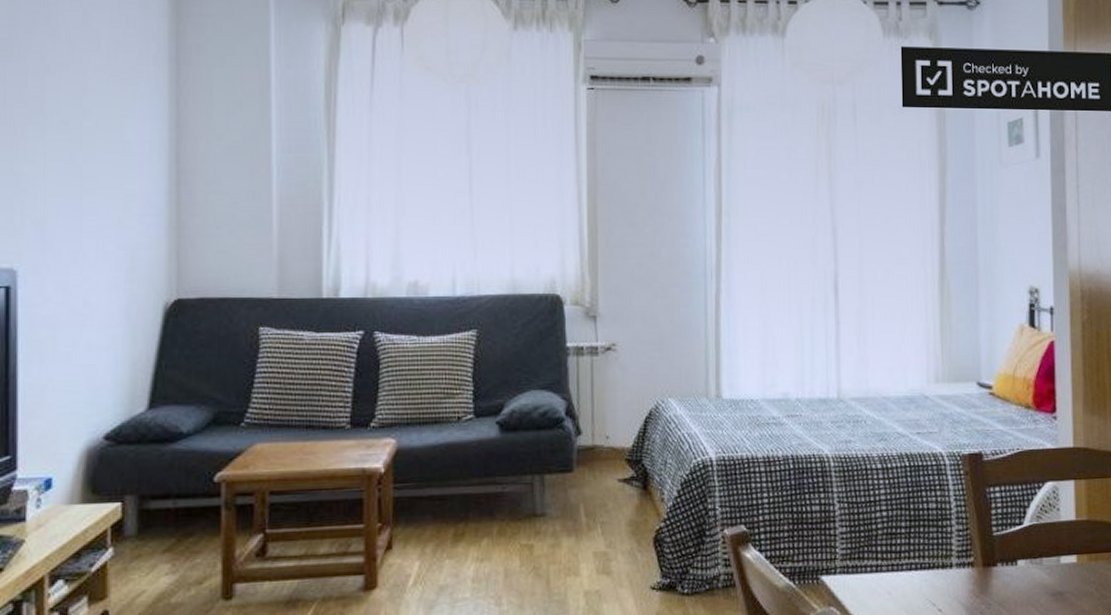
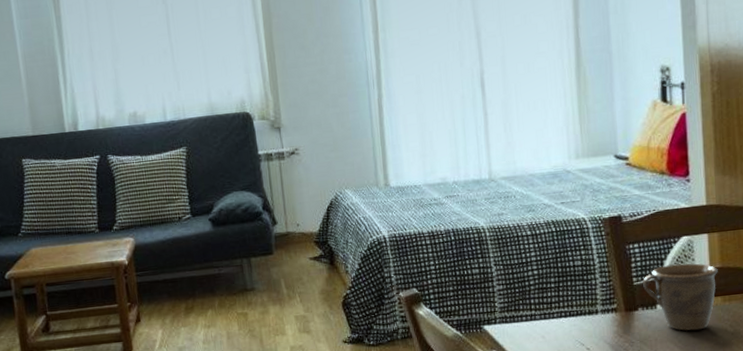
mug: none [1002,513,1084,594] -> present [642,263,718,331]

